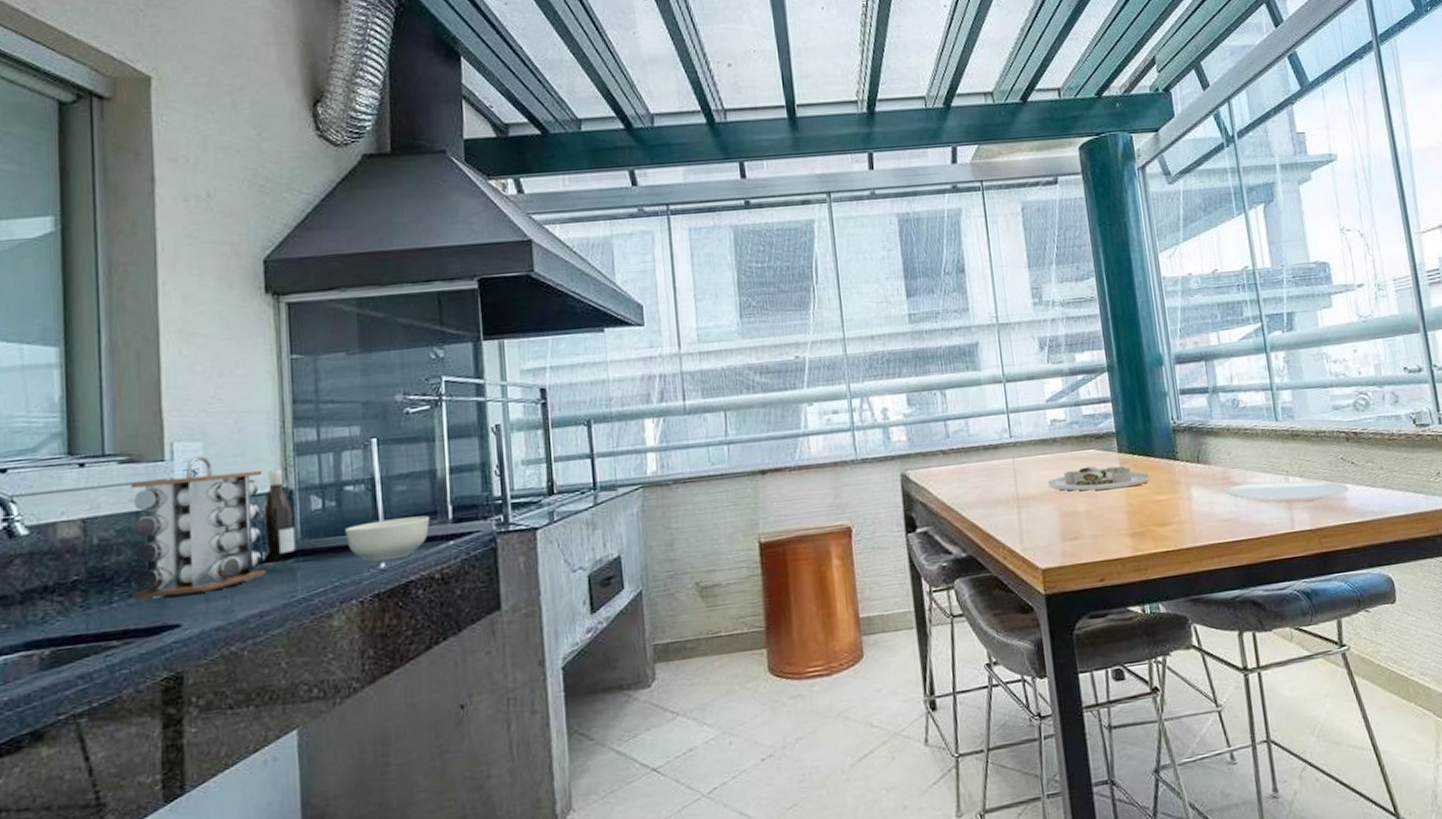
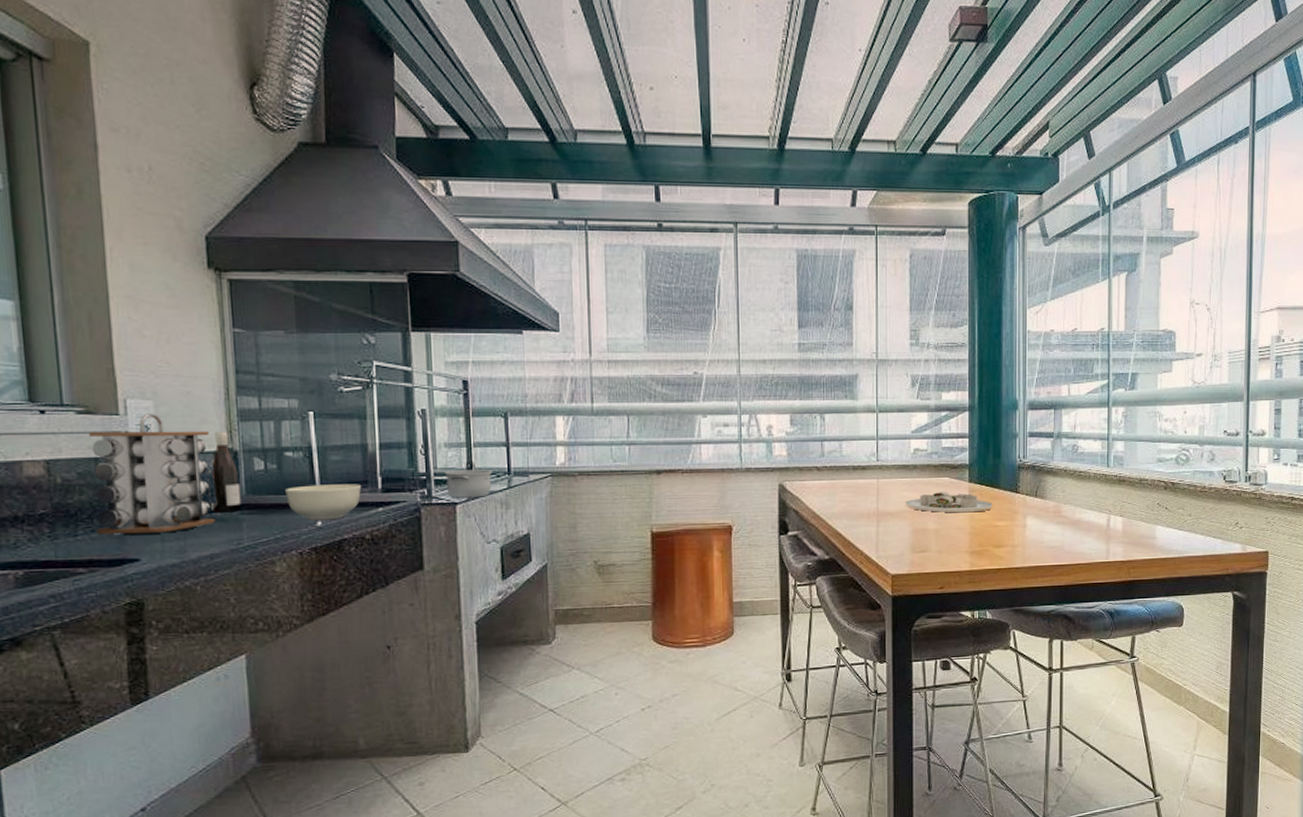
cooking pot: none [521,486,577,523] -> present [443,470,493,498]
plate: present [1225,480,1350,504] -> none [1055,517,1160,538]

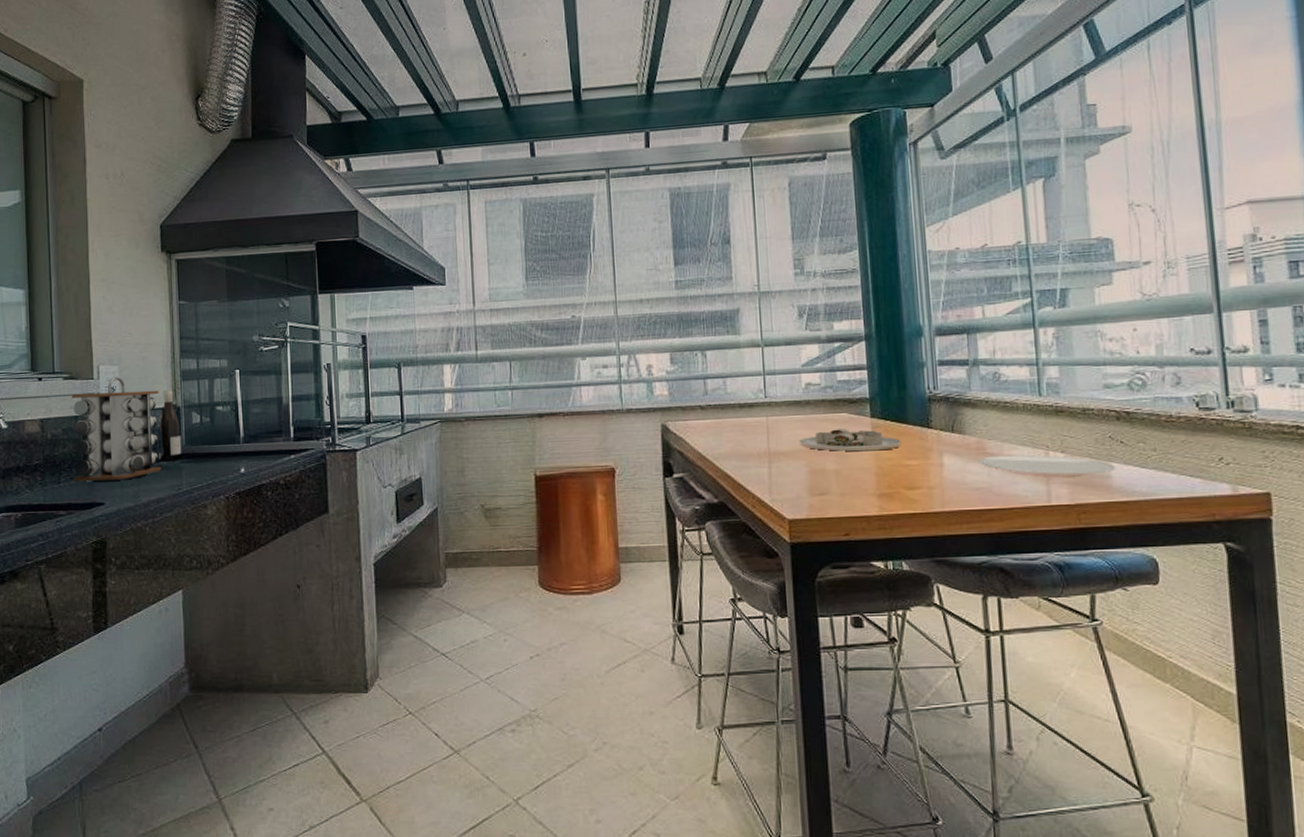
bowl: present [285,484,362,520] -> none [216,433,277,468]
cooking pot: present [443,470,493,498] -> none [345,417,388,445]
plate: none [1055,517,1160,538] -> present [979,454,1116,478]

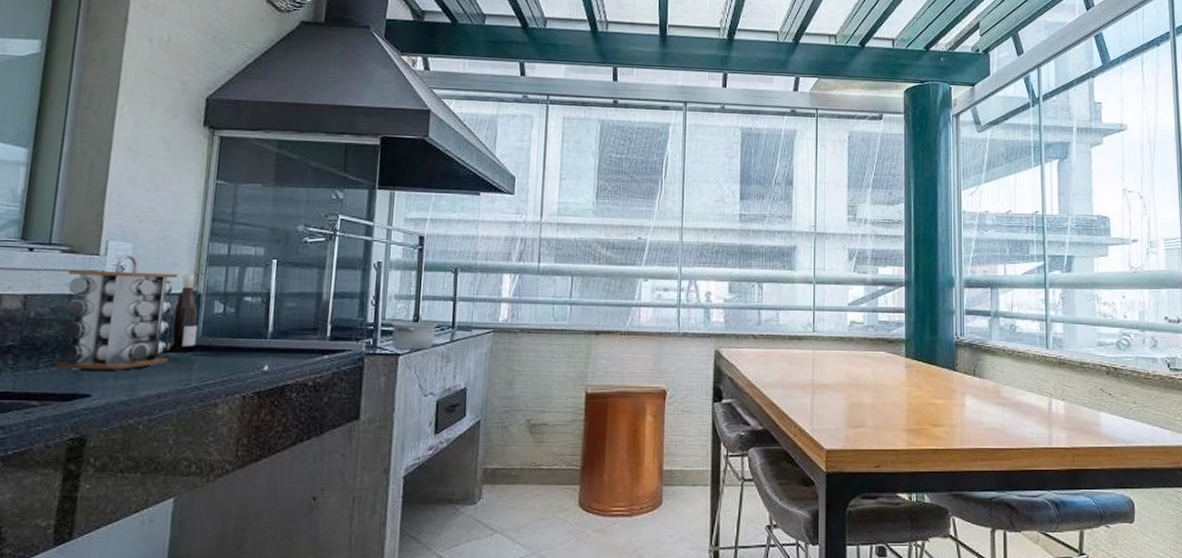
cooking pot: none [345,417,388,445] -> present [390,322,438,350]
platter: present [799,428,901,452] -> none [841,366,930,389]
plate: present [979,454,1116,478] -> none [995,400,1105,423]

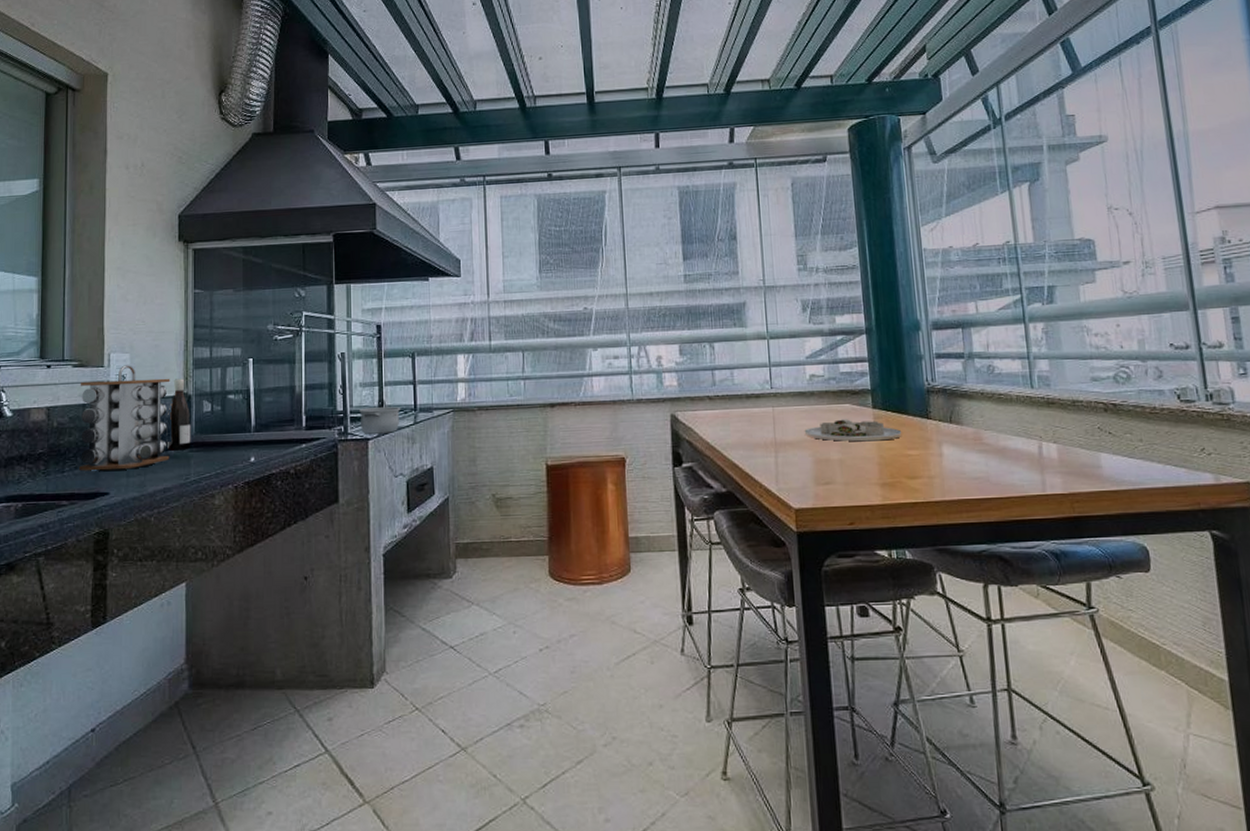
platter: none [841,366,930,389] -> present [804,419,902,442]

